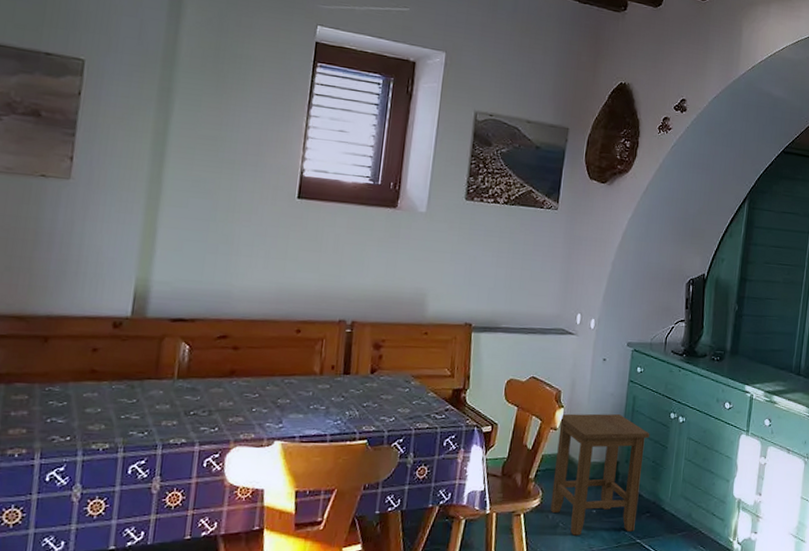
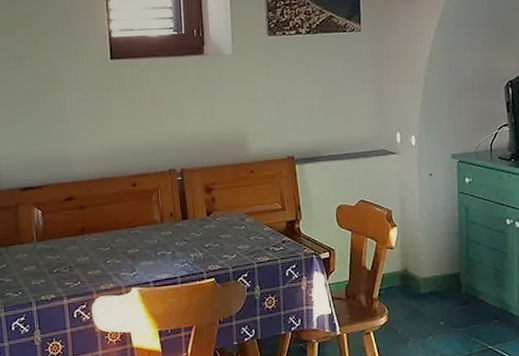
stool: present [550,413,650,536] -> none [395,227,488,348]

